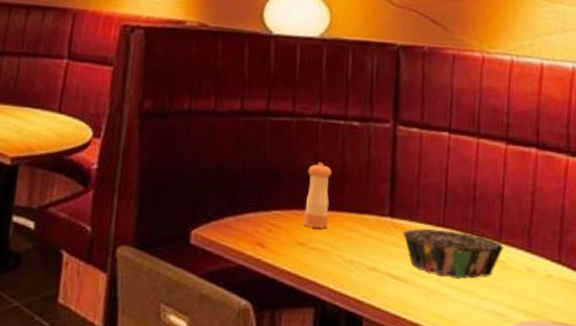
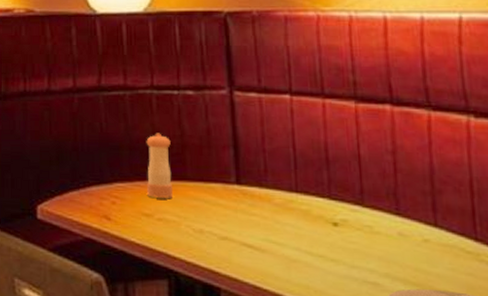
decorative bowl: present [402,228,505,279] -> none [252,194,370,247]

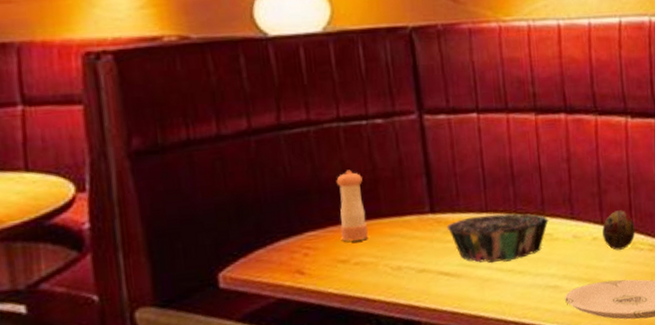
decorative bowl: none [252,194,370,247] -> present [446,213,550,264]
decorative egg: none [436,214,481,259] -> present [602,210,635,250]

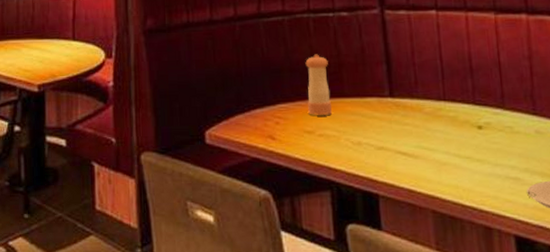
decorative bowl: present [446,213,550,264] -> none [405,103,510,149]

